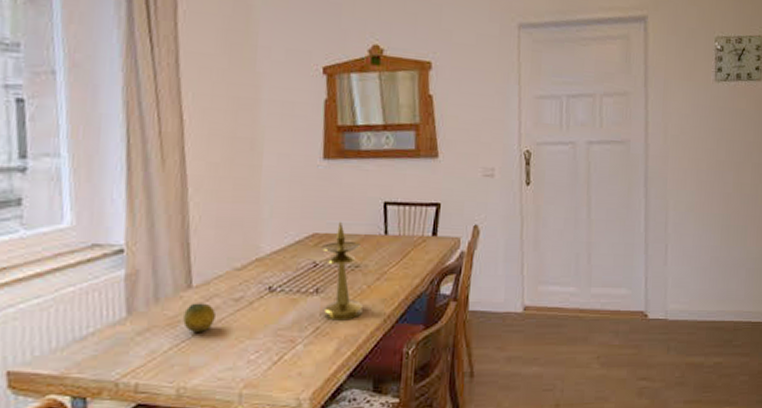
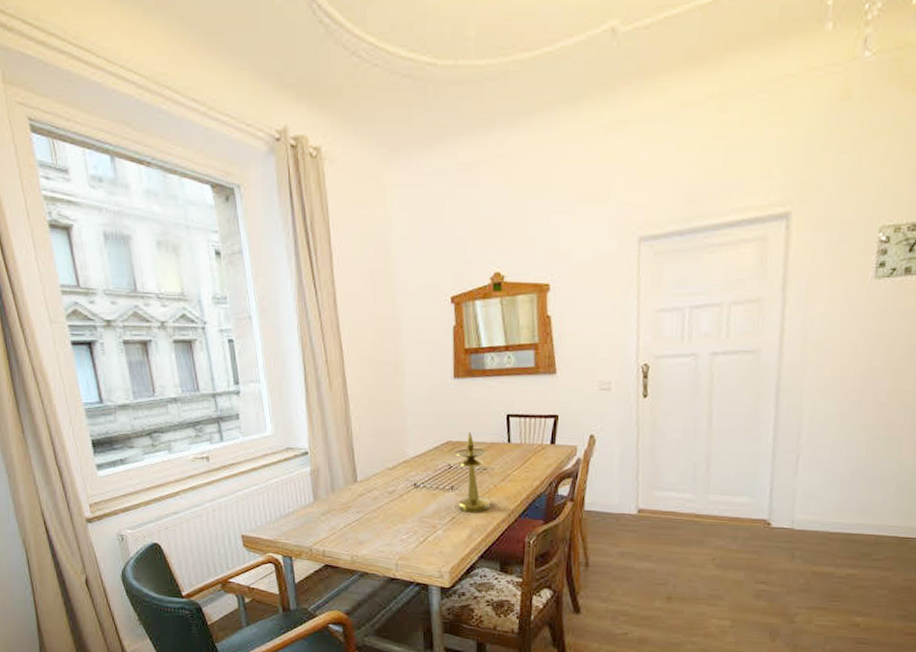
fruit: present [183,303,216,332] -> none [353,493,375,516]

